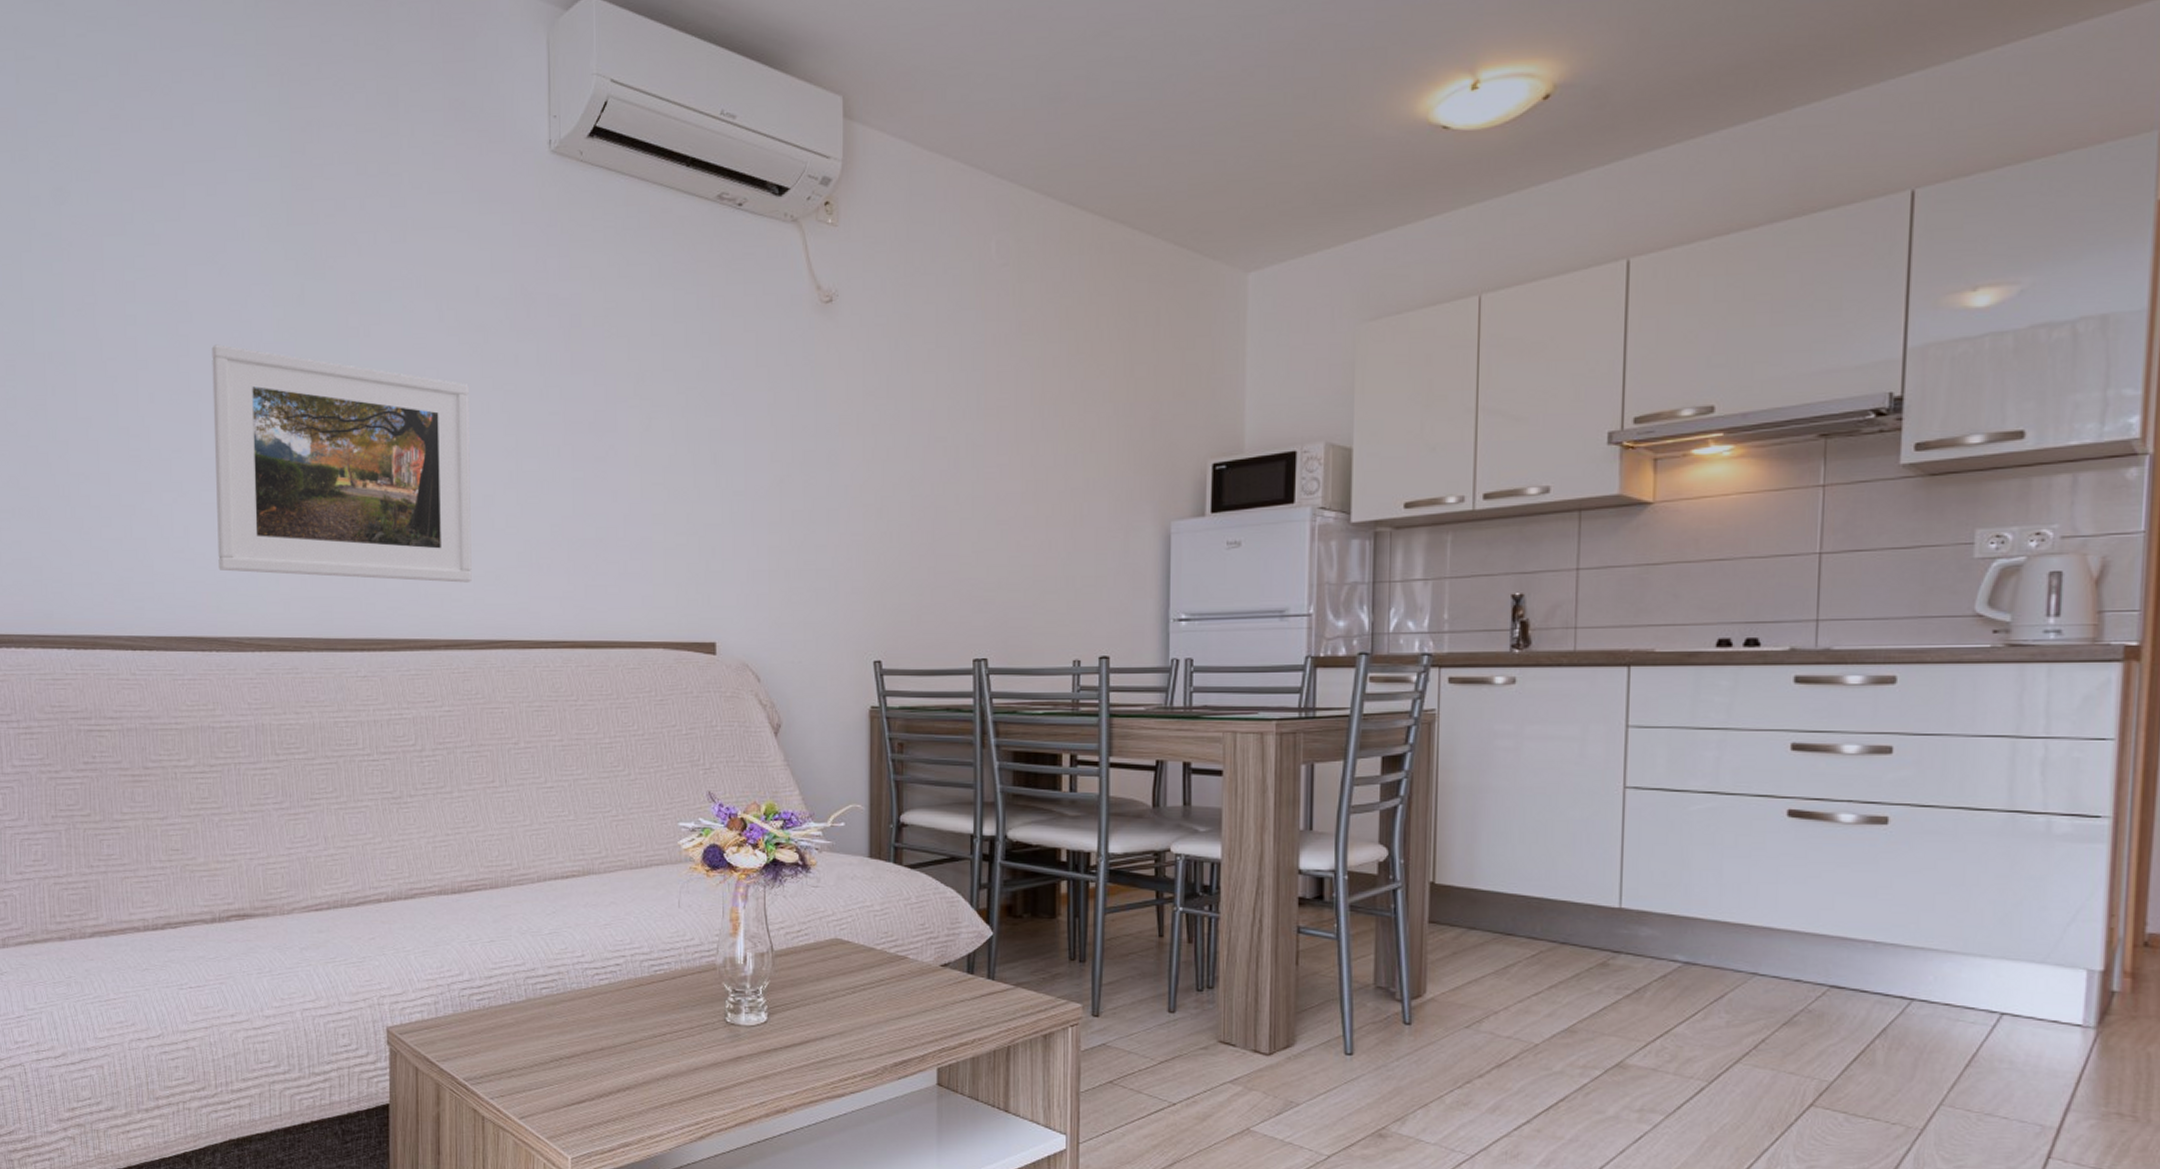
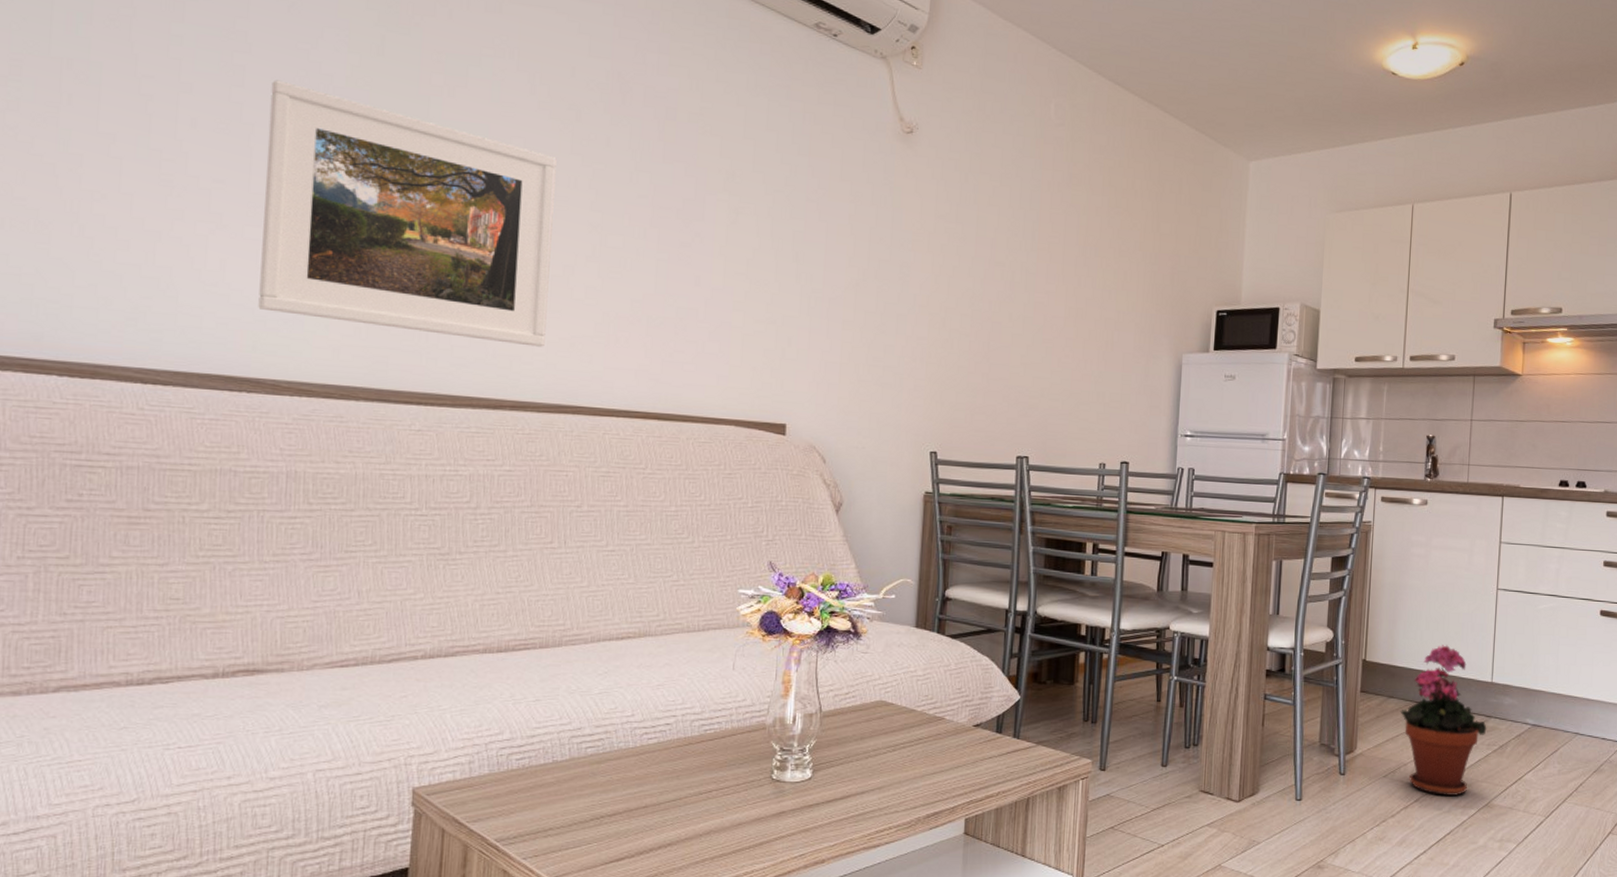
potted plant: none [1486,861,1615,1053] -> present [1400,645,1487,796]

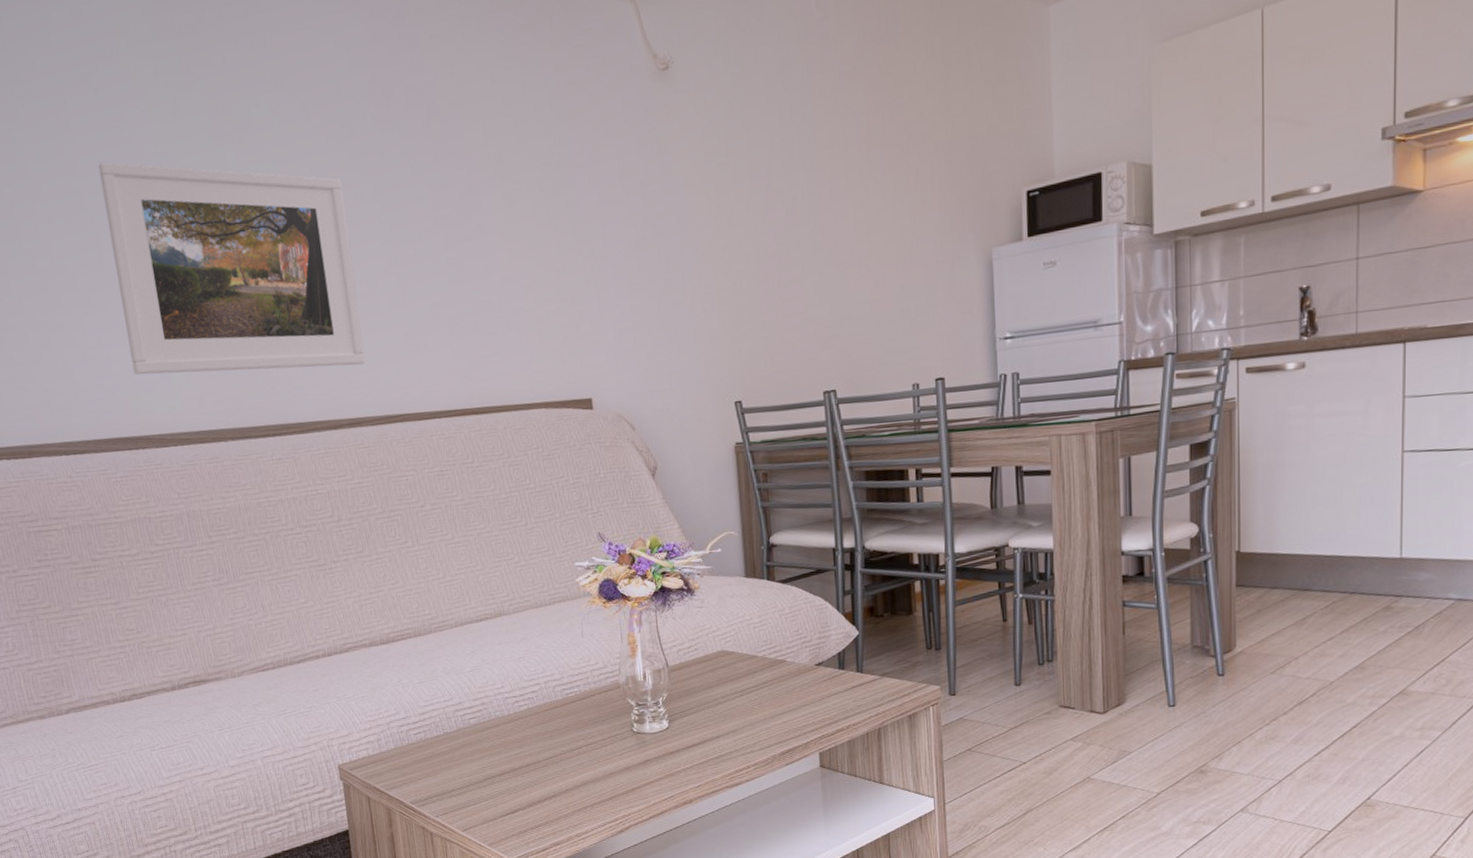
potted plant: present [1400,645,1487,796] -> none [1286,523,1397,687]

